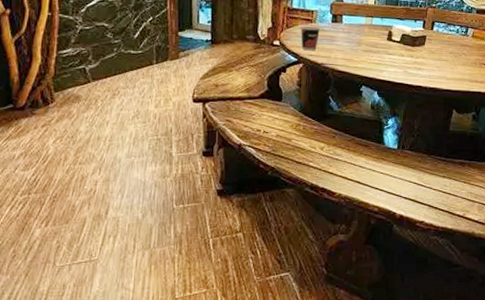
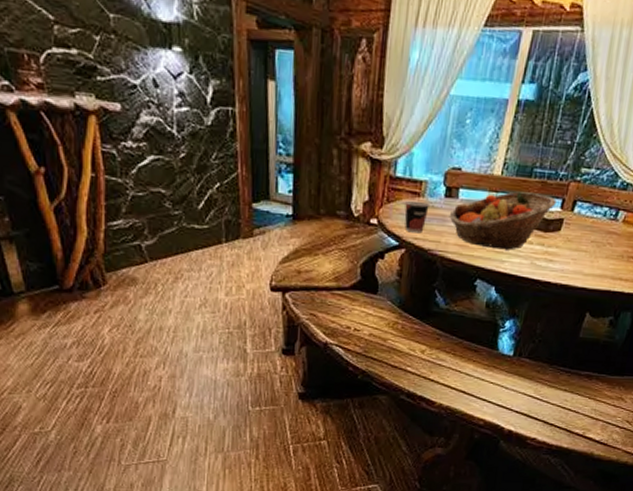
fruit basket: none [336,16,419,62] -> present [449,191,557,250]

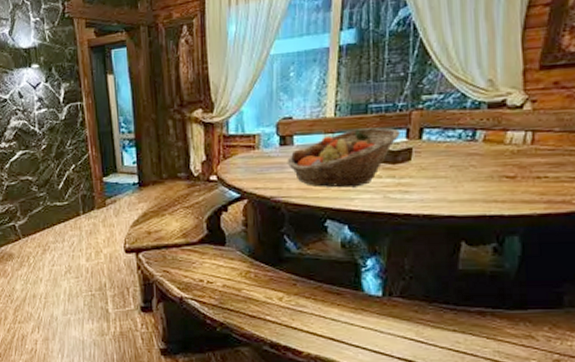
cup: present [404,200,429,233] -> none [241,153,266,184]

